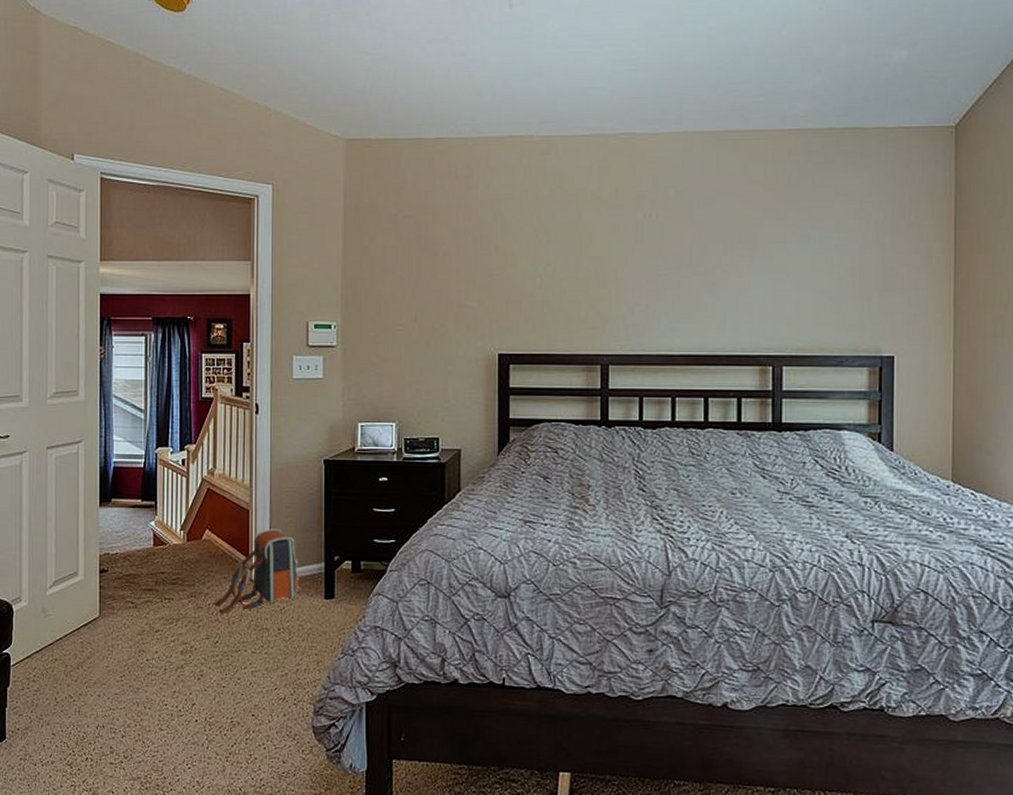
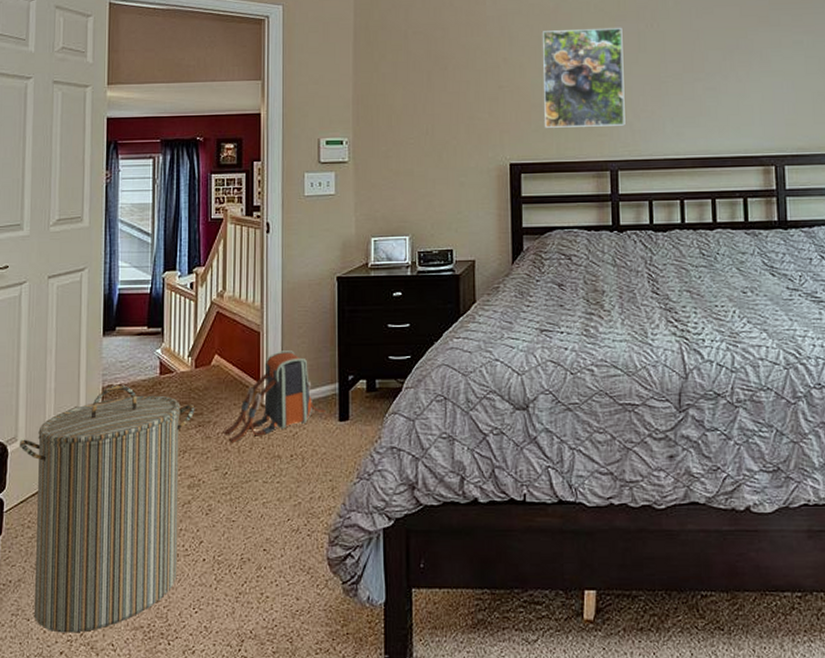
laundry hamper: none [23,554,187,779] -> present [19,386,195,633]
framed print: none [535,216,619,319] -> present [543,27,625,128]

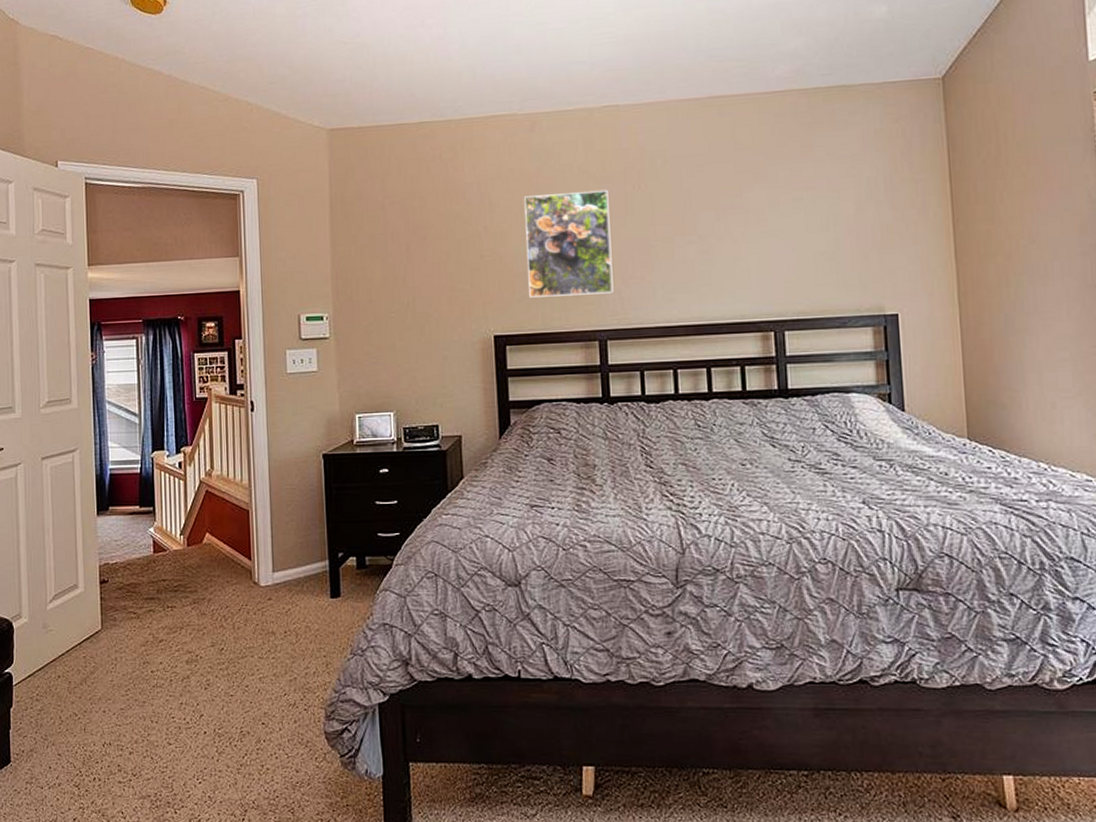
laundry hamper: present [19,386,195,633] -> none [23,564,189,801]
backpack: present [224,351,326,442] -> none [218,528,317,619]

